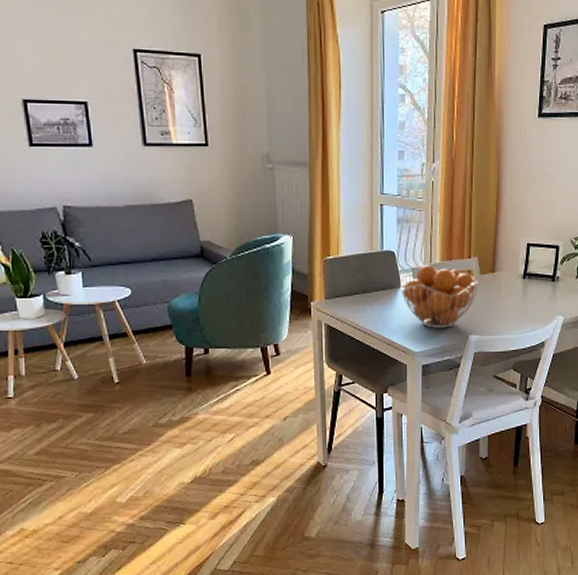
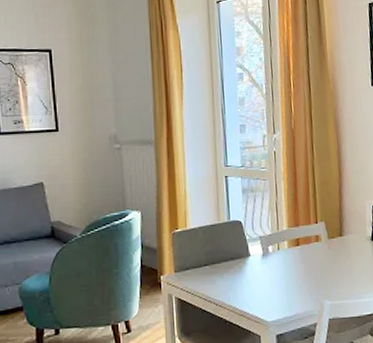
fruit basket: present [400,264,479,328] -> none [248,231,328,296]

